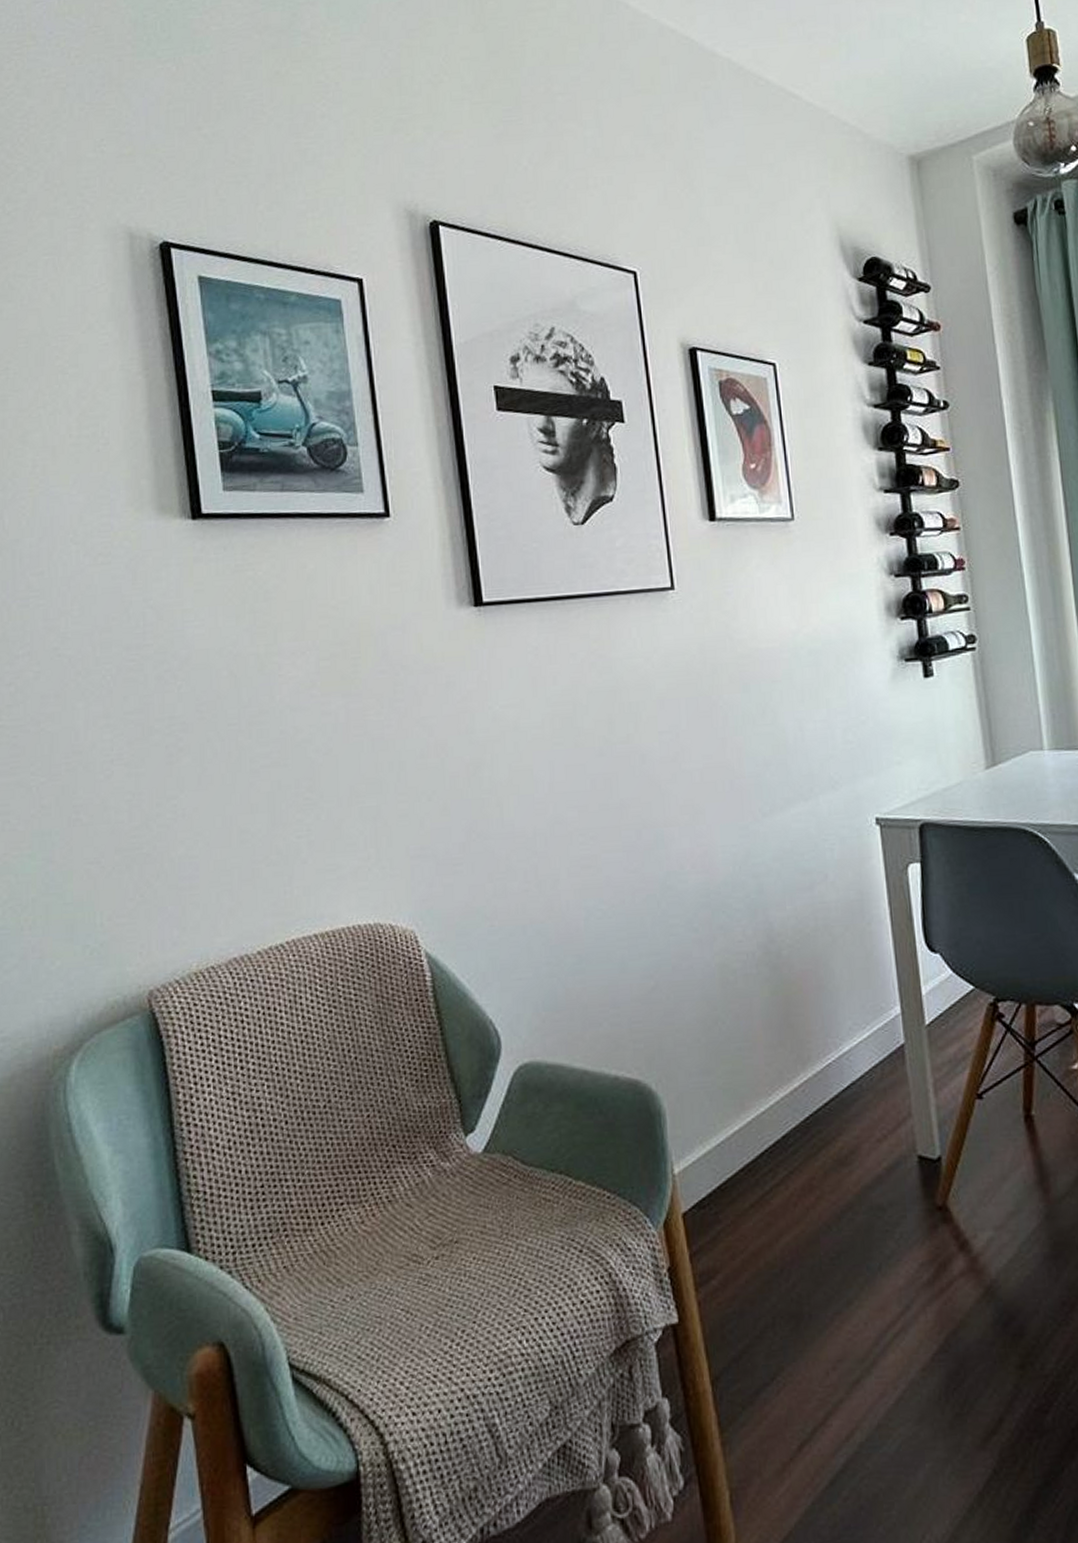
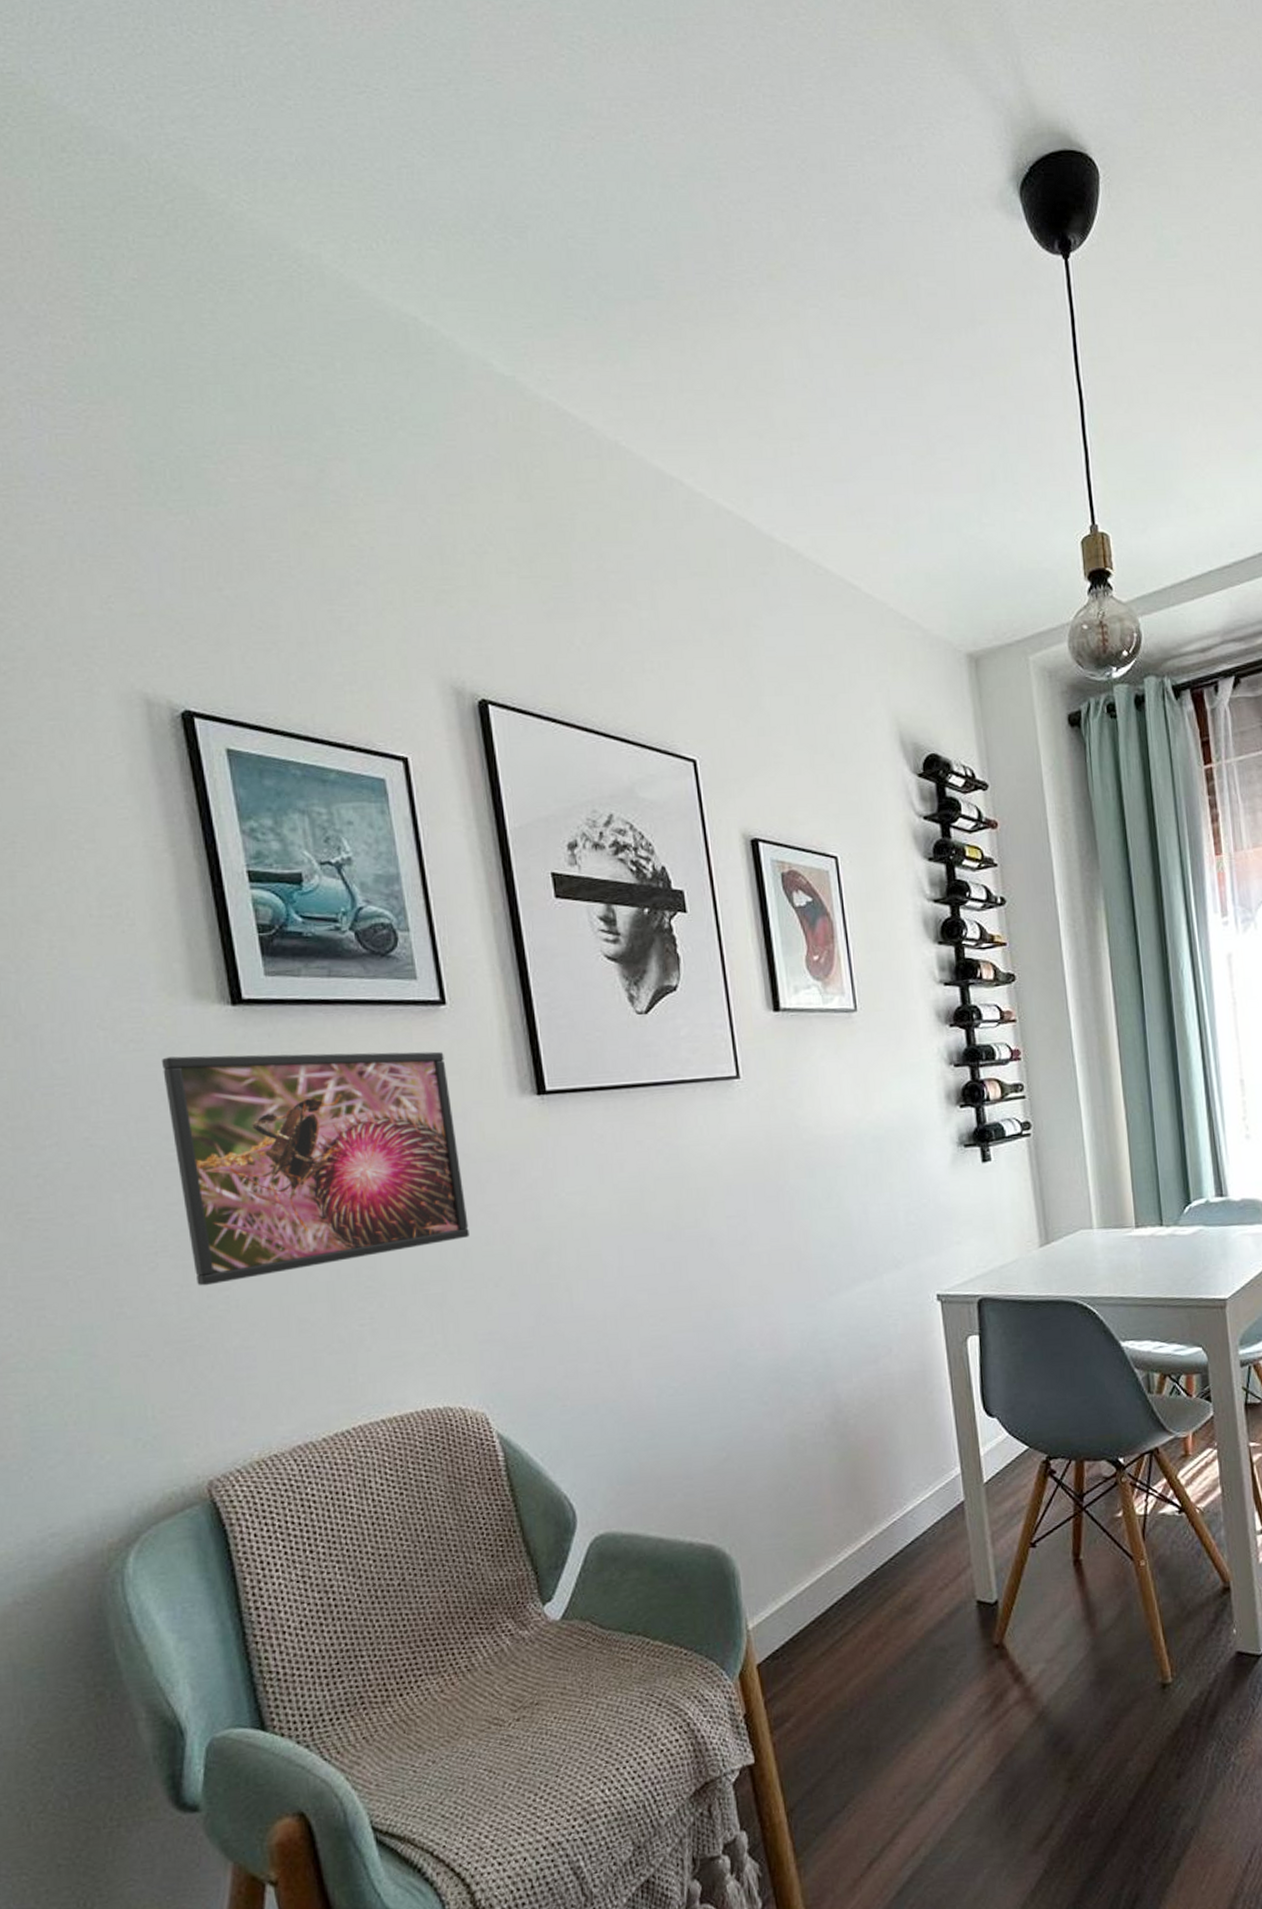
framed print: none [125,563,405,795] -> present [161,1051,469,1286]

